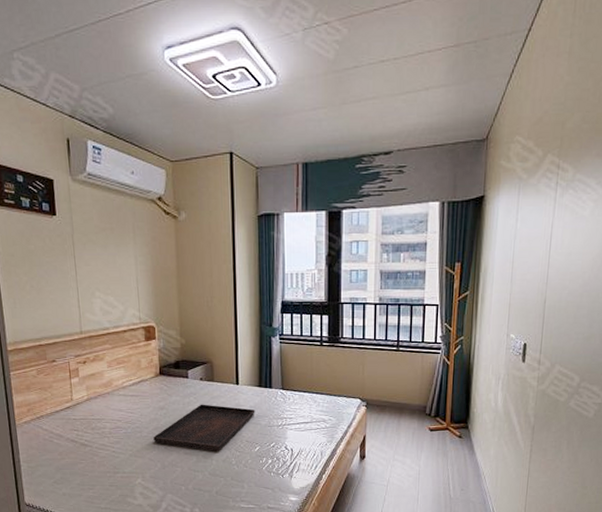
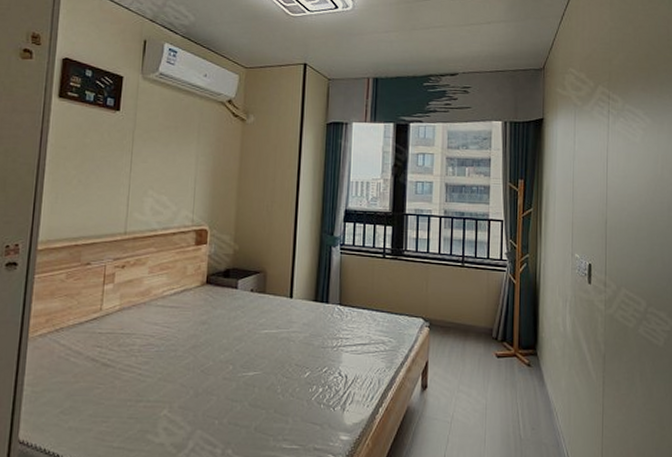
serving tray: present [153,404,255,451] -> none [189,319,309,376]

